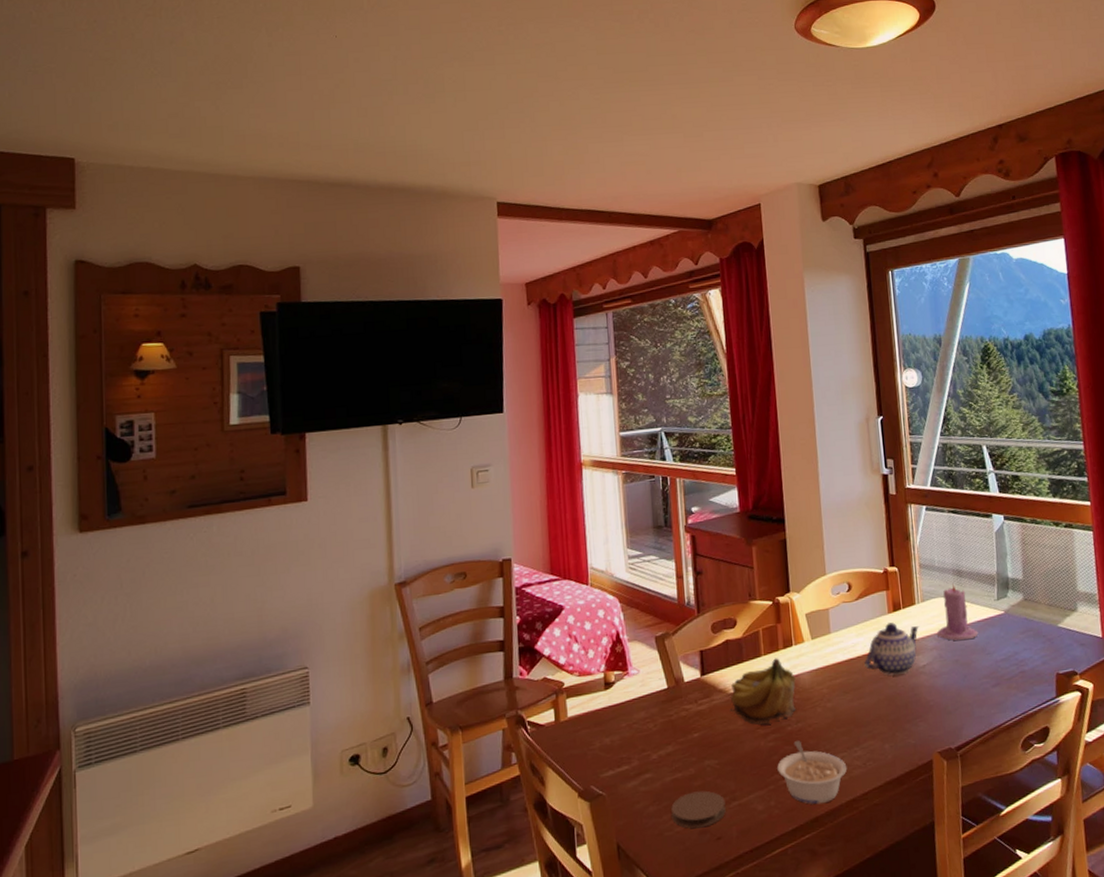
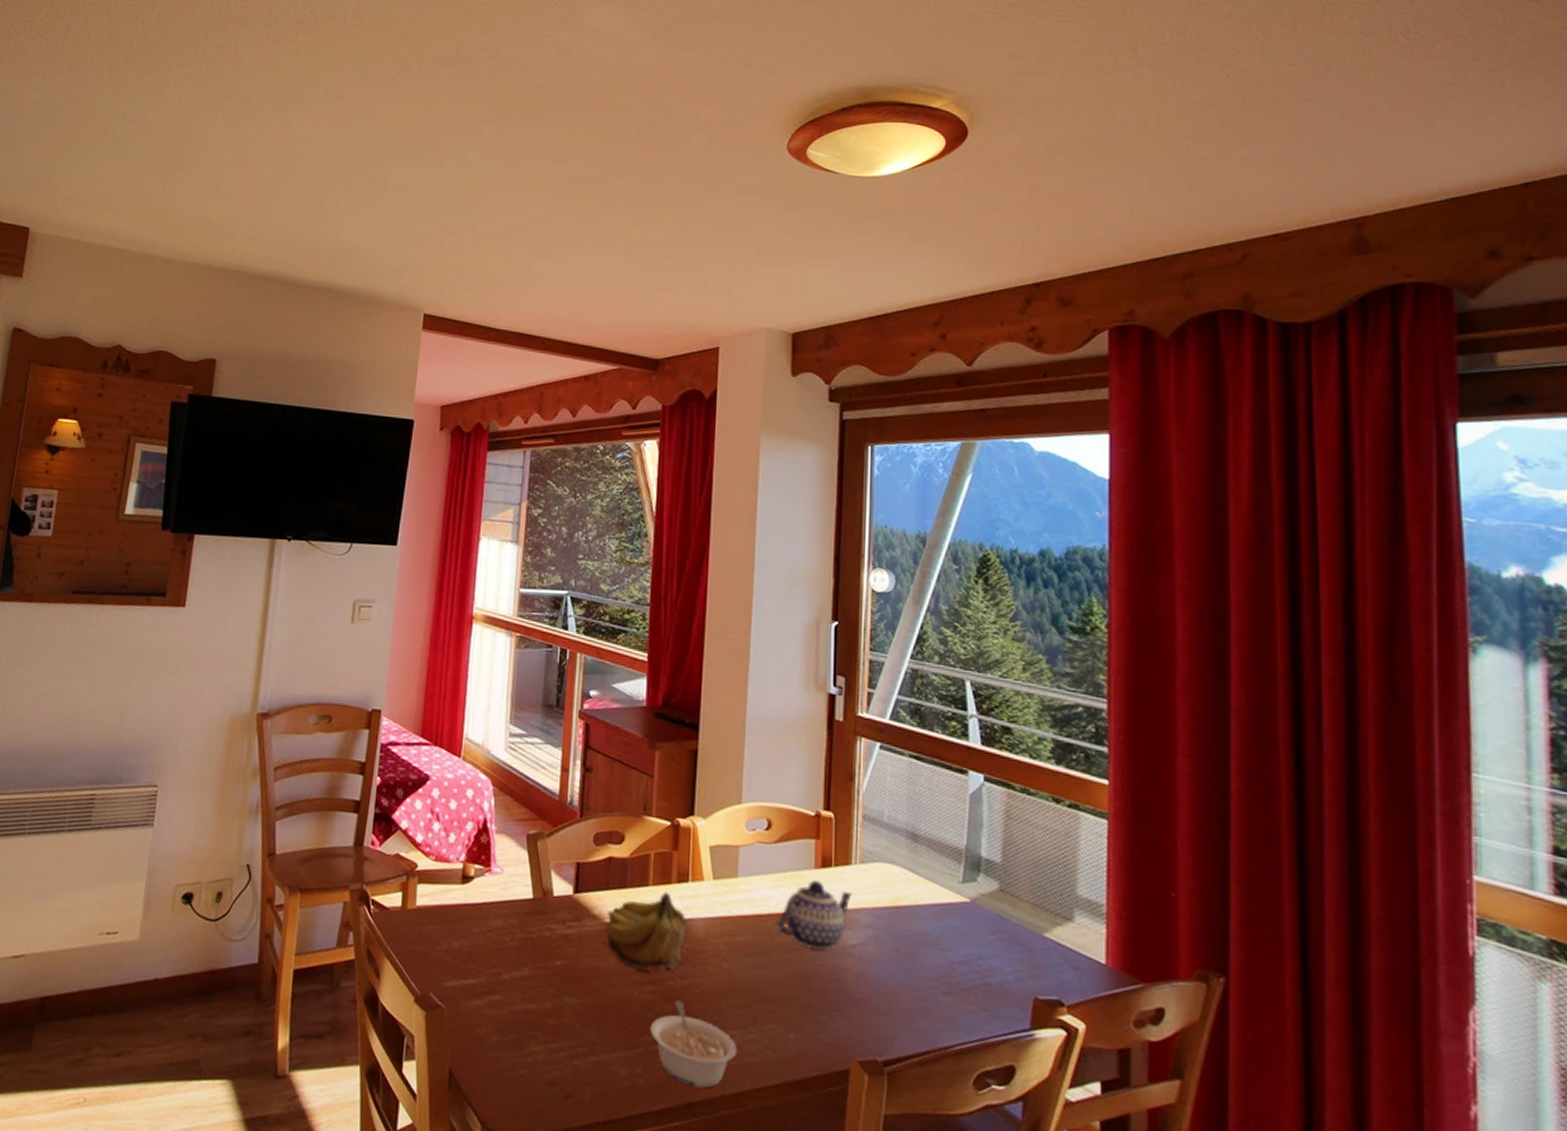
coaster: present [671,790,726,829] -> none [516,1031,582,1078]
candle: present [937,583,979,641] -> none [876,848,932,926]

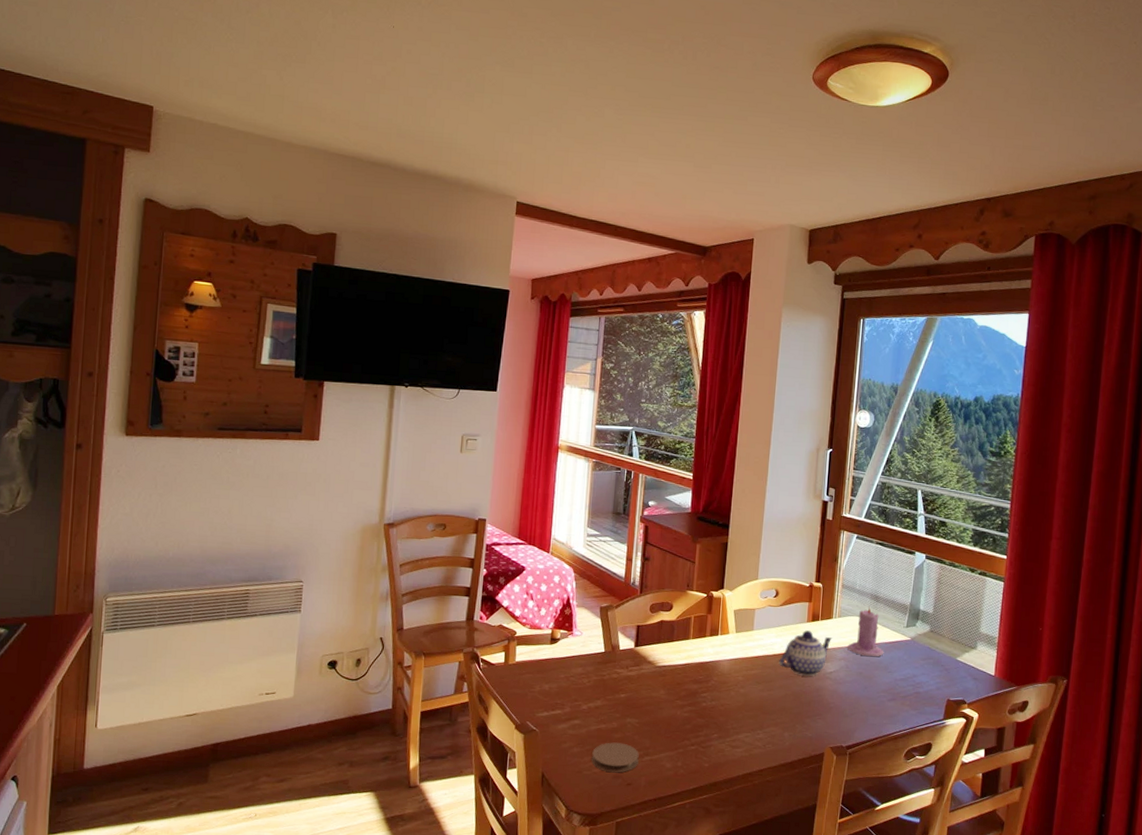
coaster: none [516,1031,582,1078] -> present [591,742,639,773]
fruit: present [602,892,687,972] -> none [655,643,716,698]
legume: present [650,999,738,1089] -> none [688,715,749,772]
candle: none [876,848,932,926] -> present [847,606,884,657]

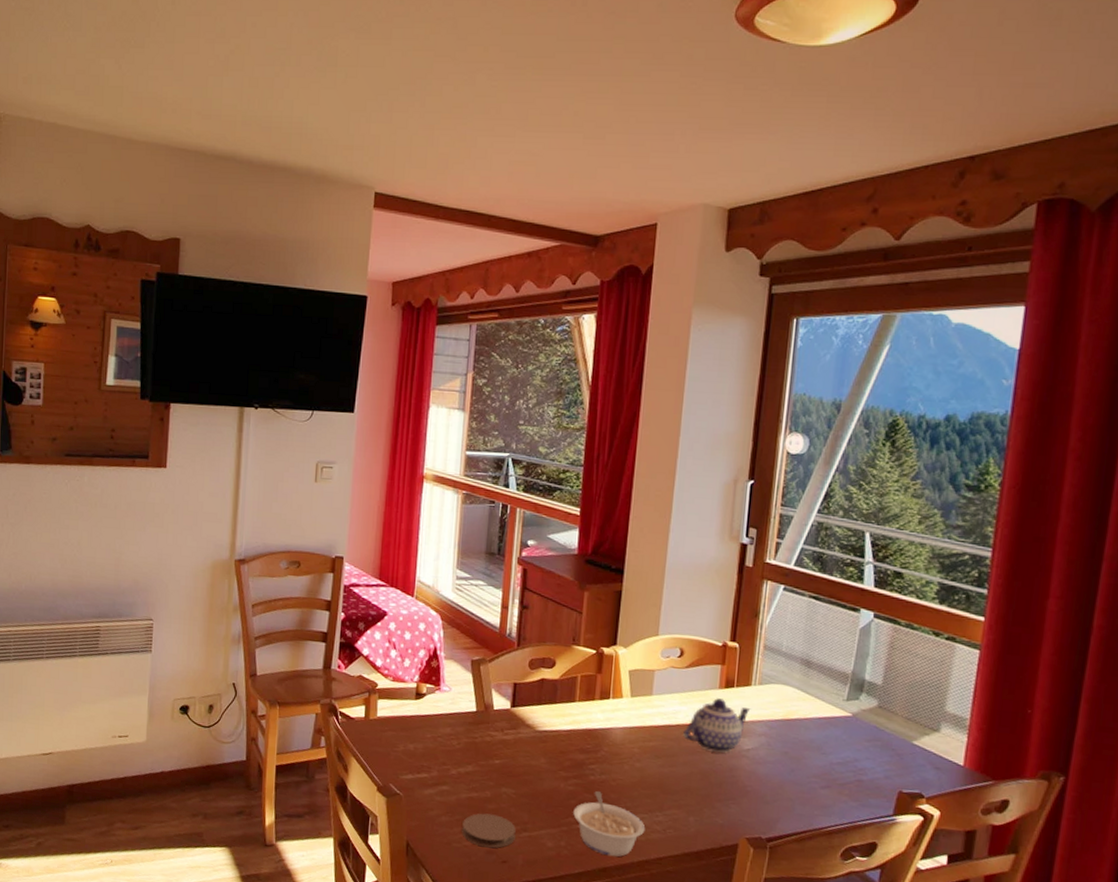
legume: none [688,715,749,772] -> present [573,790,646,857]
candle: present [847,606,884,657] -> none [770,673,817,735]

